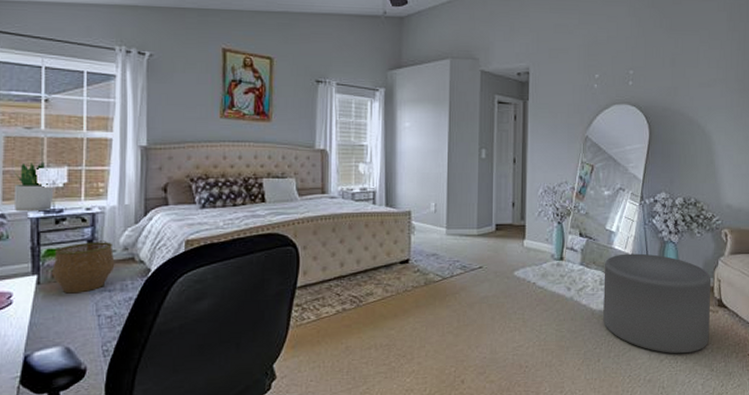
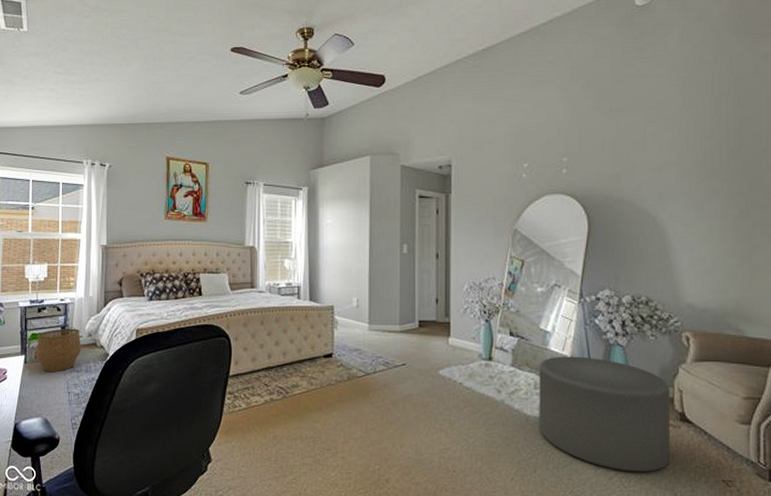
planter: present [13,161,54,212] -> none [9,259,38,302]

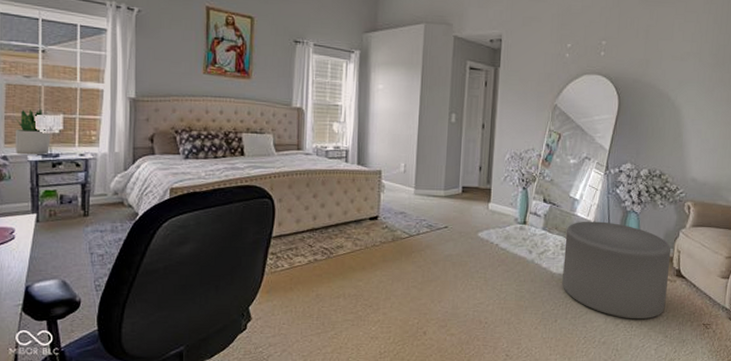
planter: none [9,259,38,302] -> present [14,108,51,155]
basket: present [35,327,82,372] -> none [50,184,106,232]

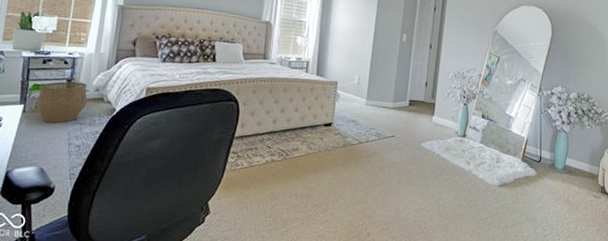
basket: none [50,184,106,232] -> present [36,81,88,123]
pouf: present [562,221,671,320] -> none [496,137,597,232]

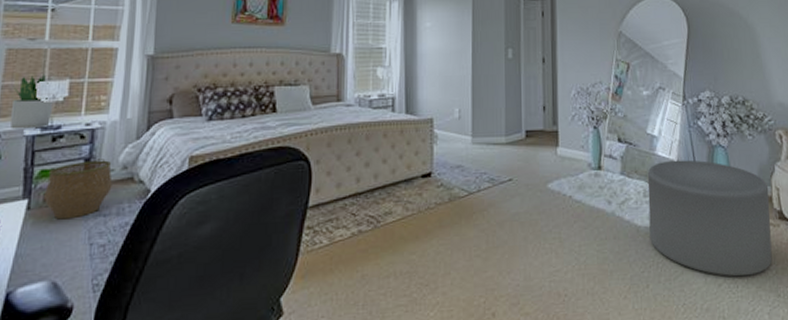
pouf: none [496,137,597,232] -> present [647,160,773,277]

